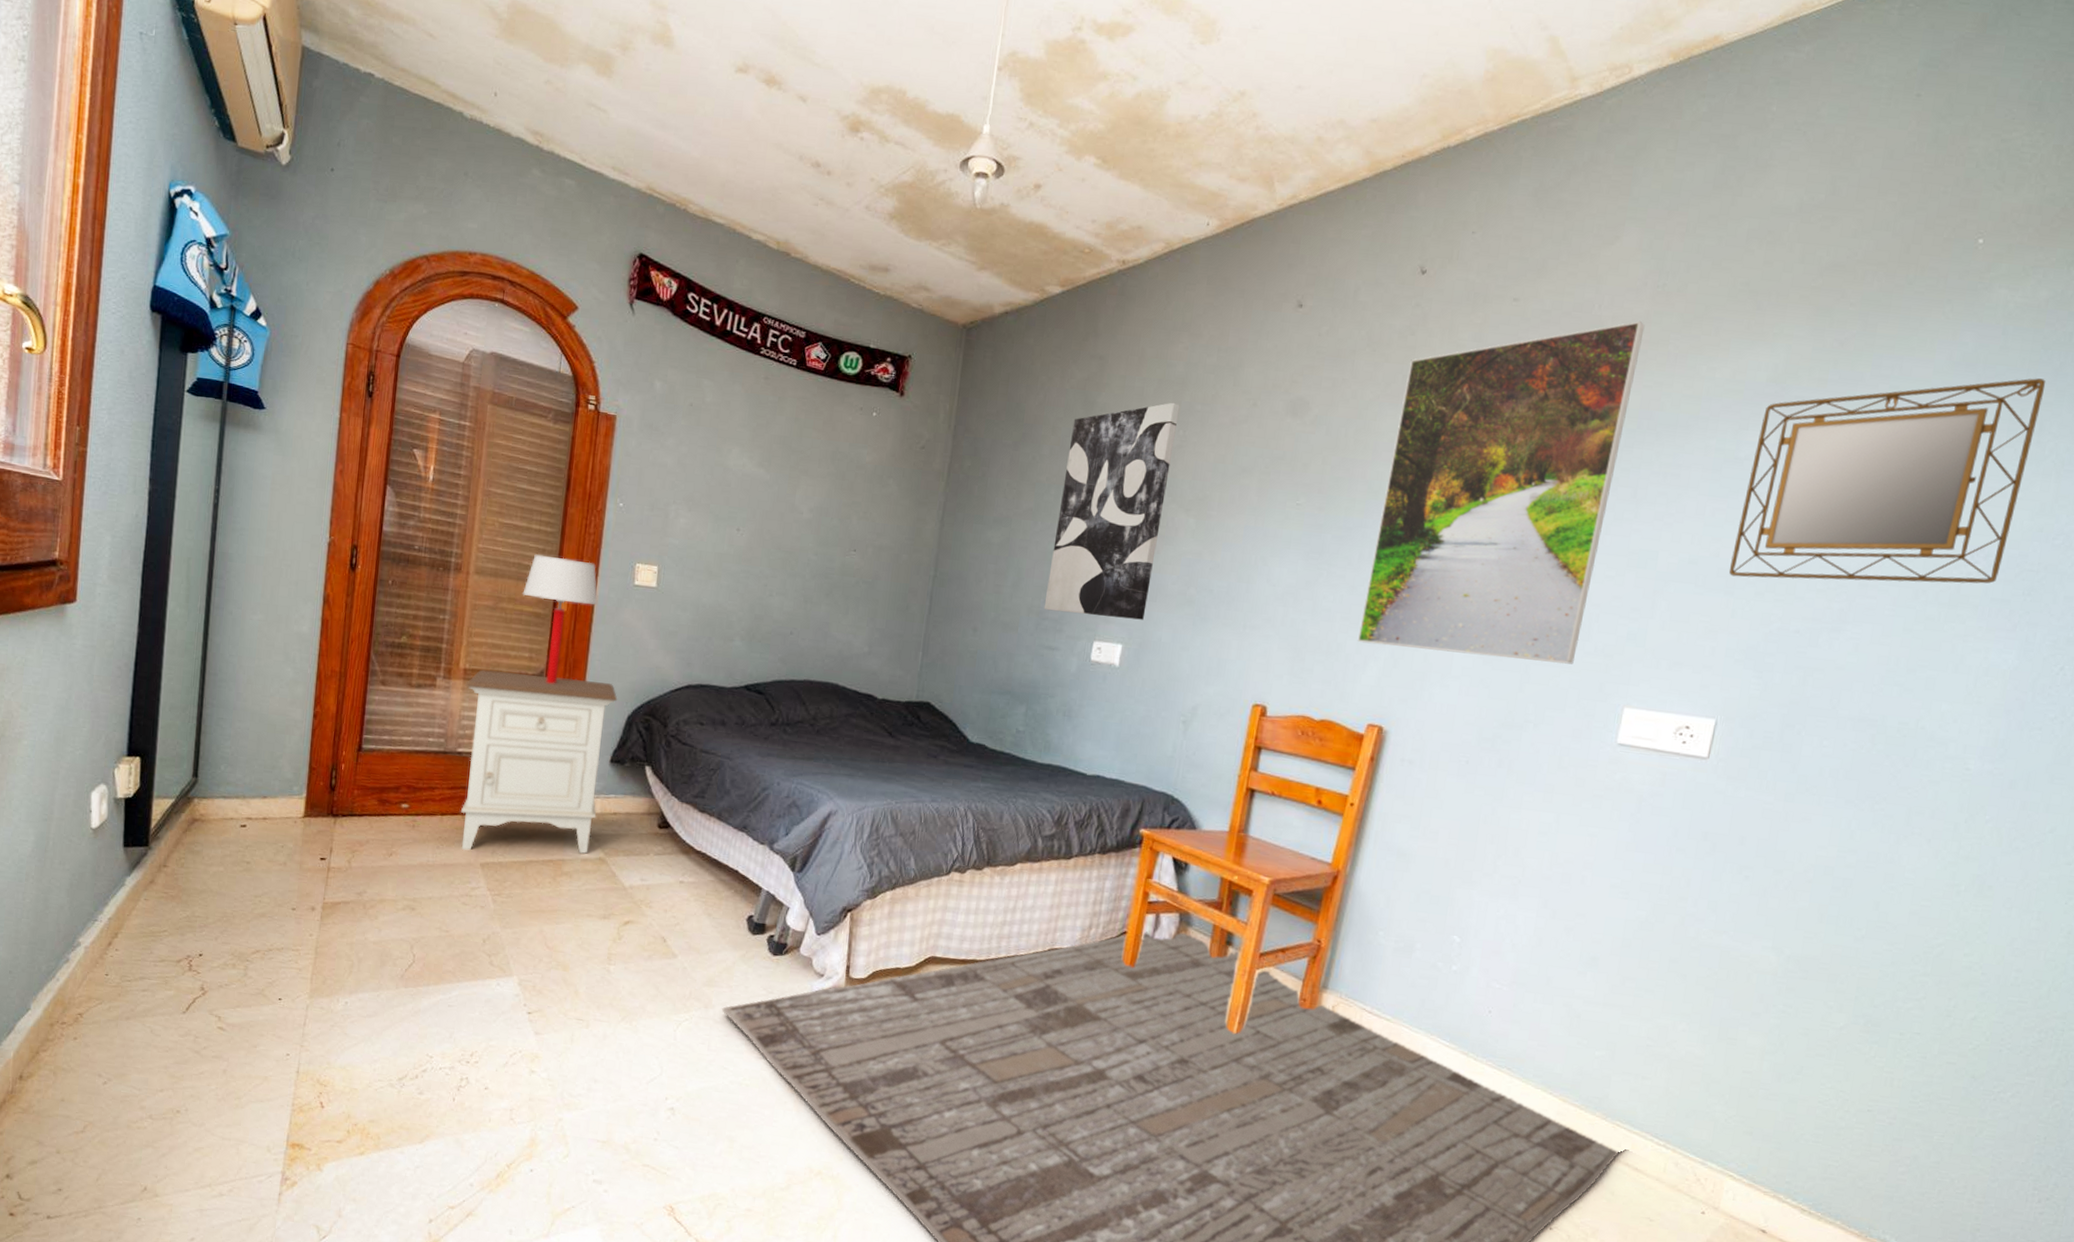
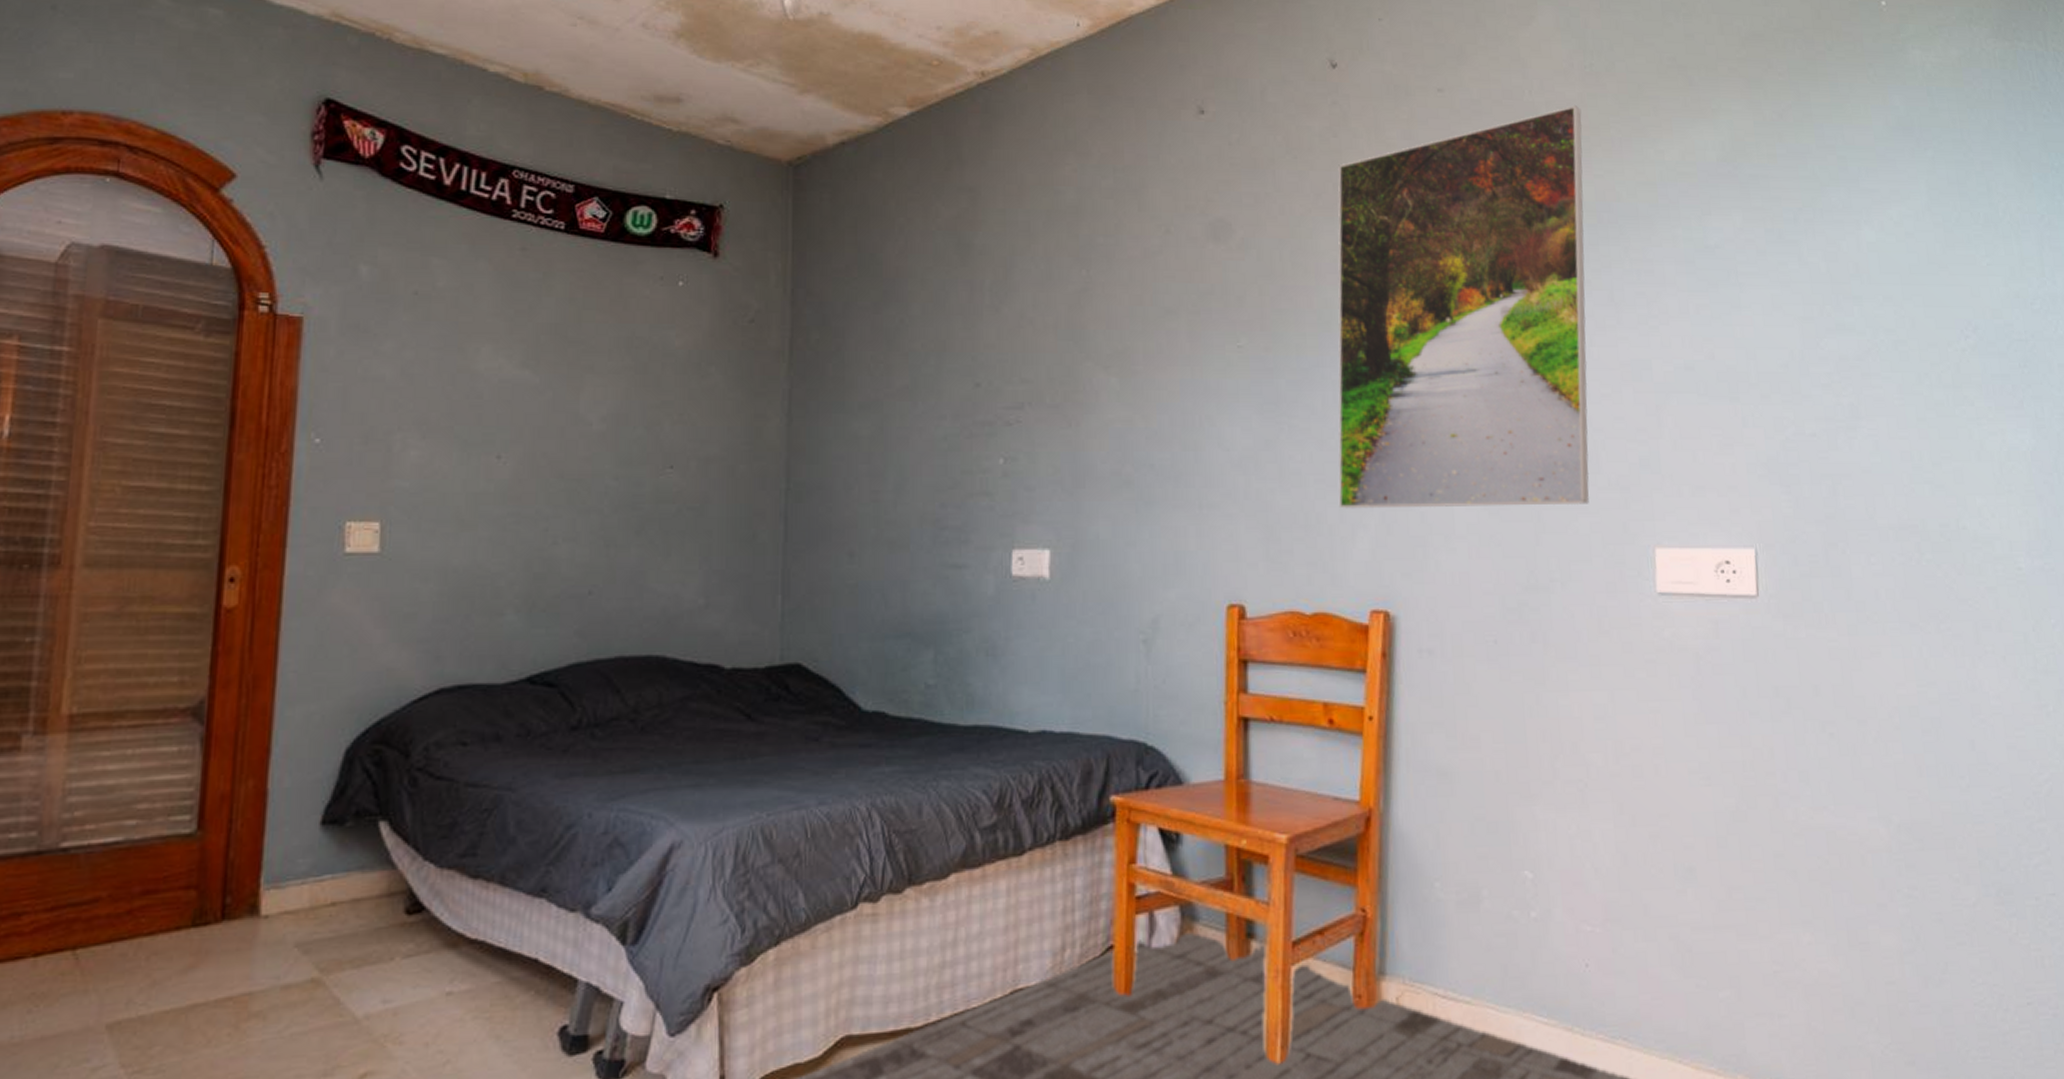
nightstand: present [460,670,618,854] -> none [68,703,328,1009]
table lamp: present [522,554,598,684] -> none [164,526,288,718]
wall art: present [1044,402,1180,620] -> none [940,236,1078,517]
home mirror: present [1729,378,2046,584] -> none [1722,138,1991,380]

